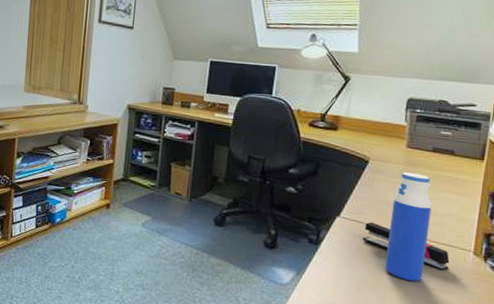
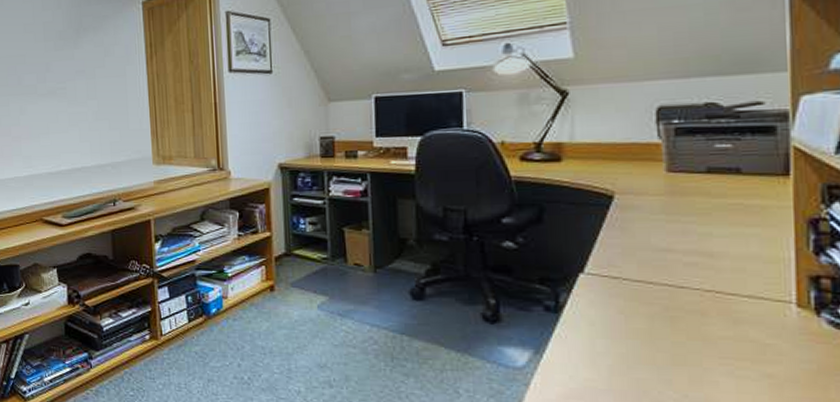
stapler: present [362,222,450,271] -> none [621,275,761,333]
water bottle: present [384,172,432,282] -> none [659,204,722,351]

